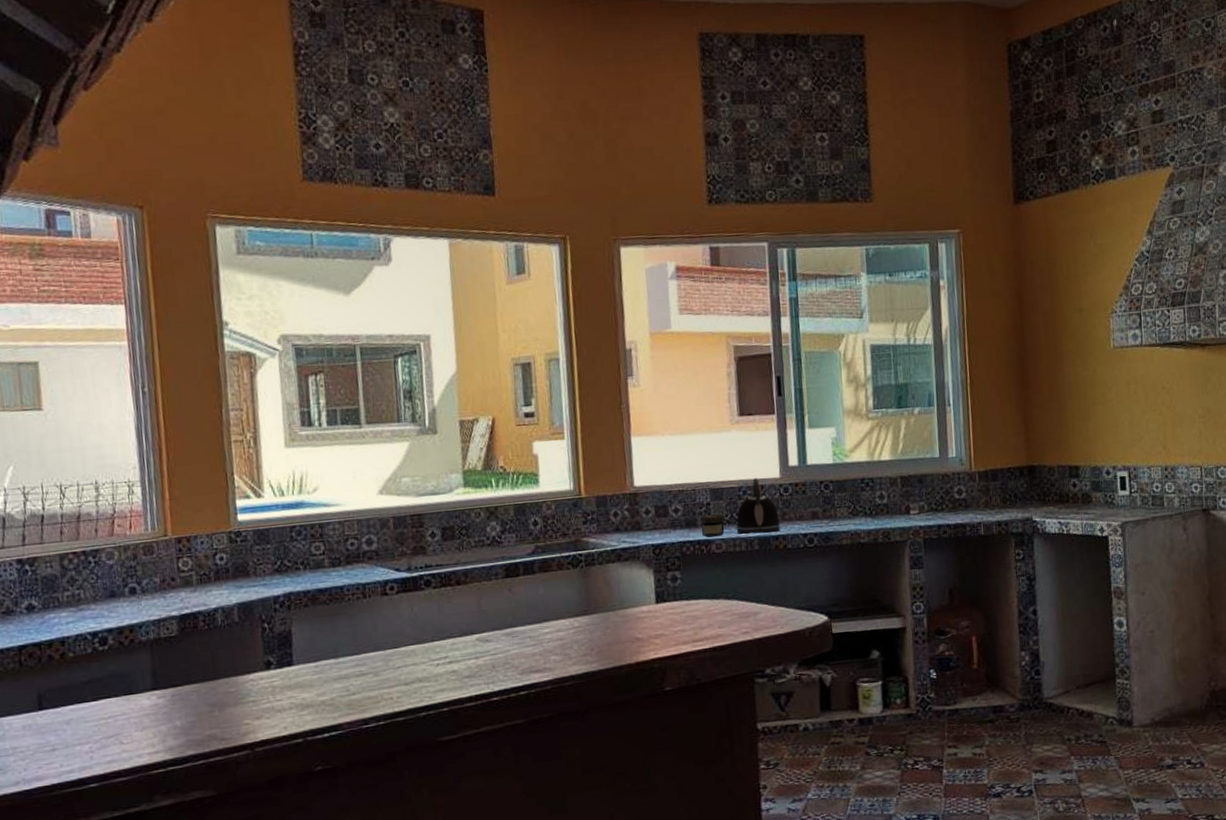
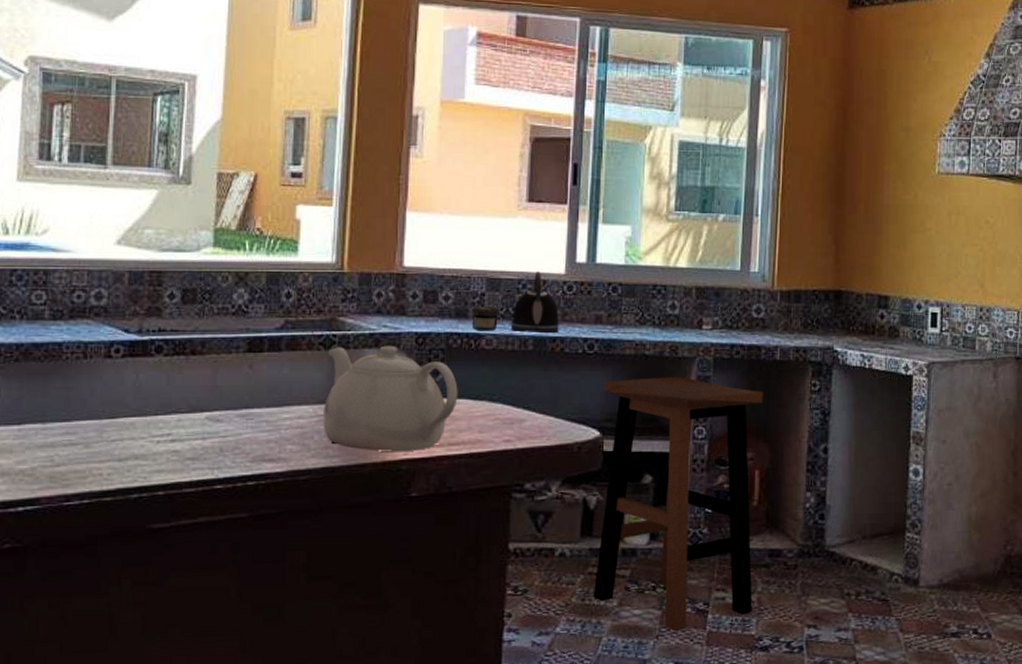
teapot: none [576,558,697,654] -> present [322,345,458,451]
bar stool: none [827,558,983,787] -> present [593,376,763,631]

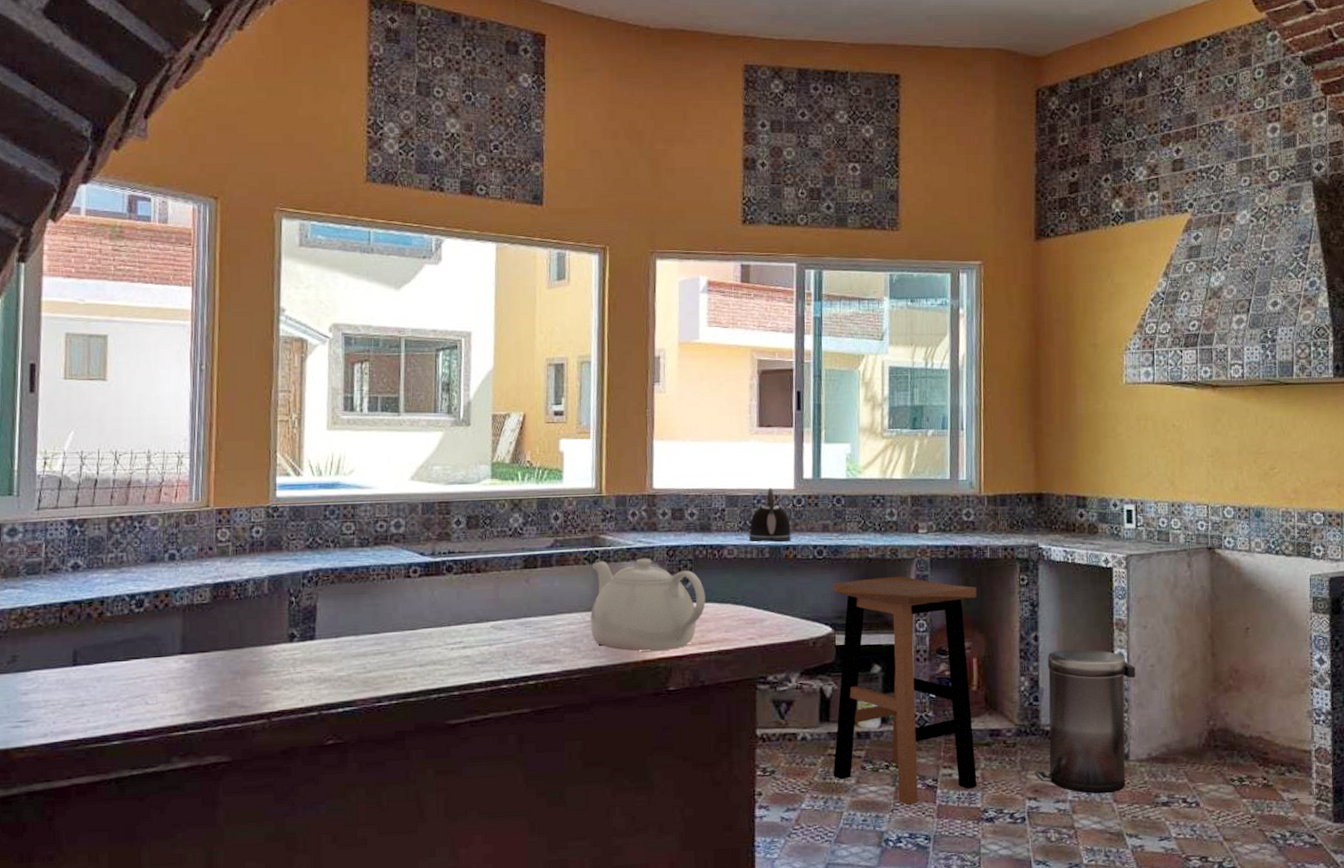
jar: present [471,307,499,331] -> none [714,521,738,543]
pedal bin: none [816,463,931,623] -> present [1034,648,1136,794]

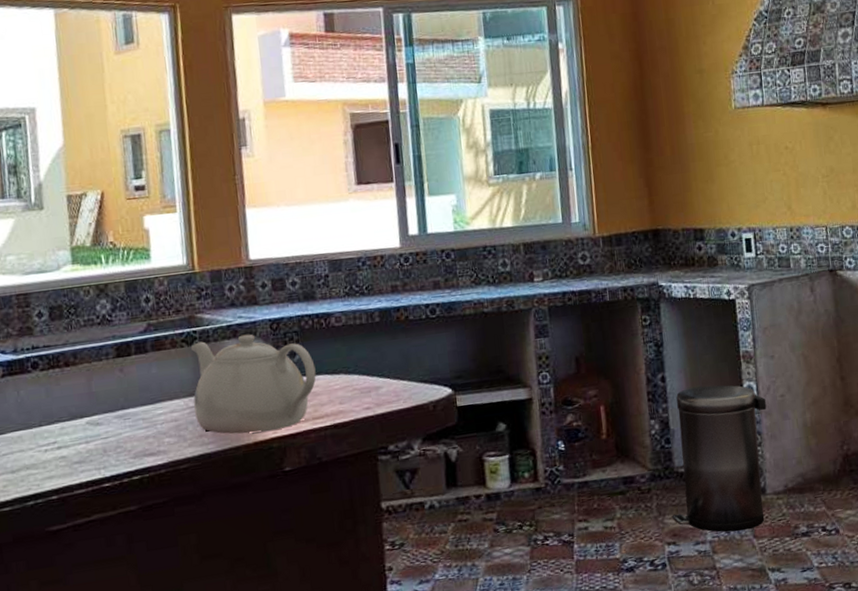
kettle: present [748,488,792,543] -> none [355,248,402,307]
bar stool: present [833,575,977,805] -> none [450,327,614,564]

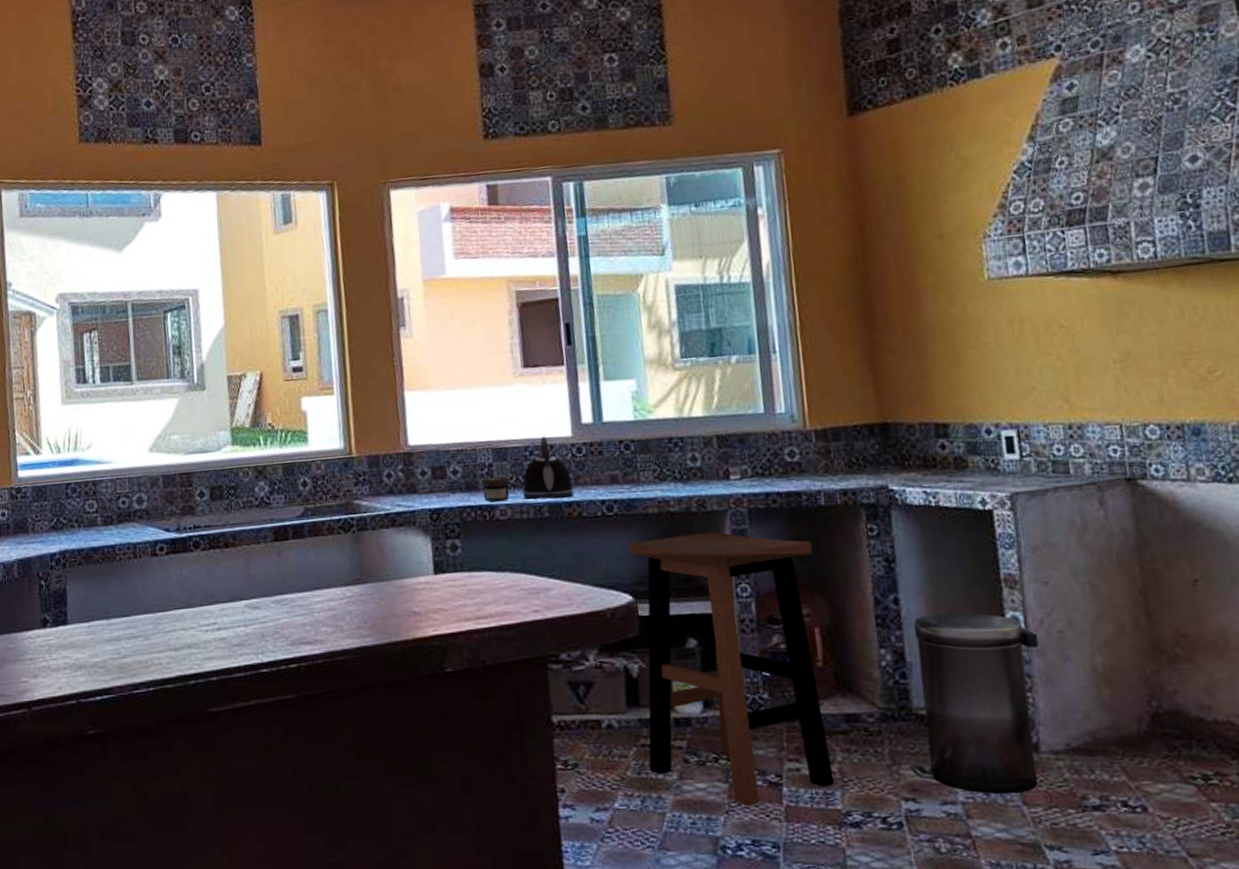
teapot: present [190,334,317,434] -> none [348,523,480,629]
jar: none [318,286,344,311] -> present [481,477,510,502]
kettle: none [355,248,402,307] -> present [522,437,574,500]
bar stool: none [450,327,614,564] -> present [630,531,835,805]

